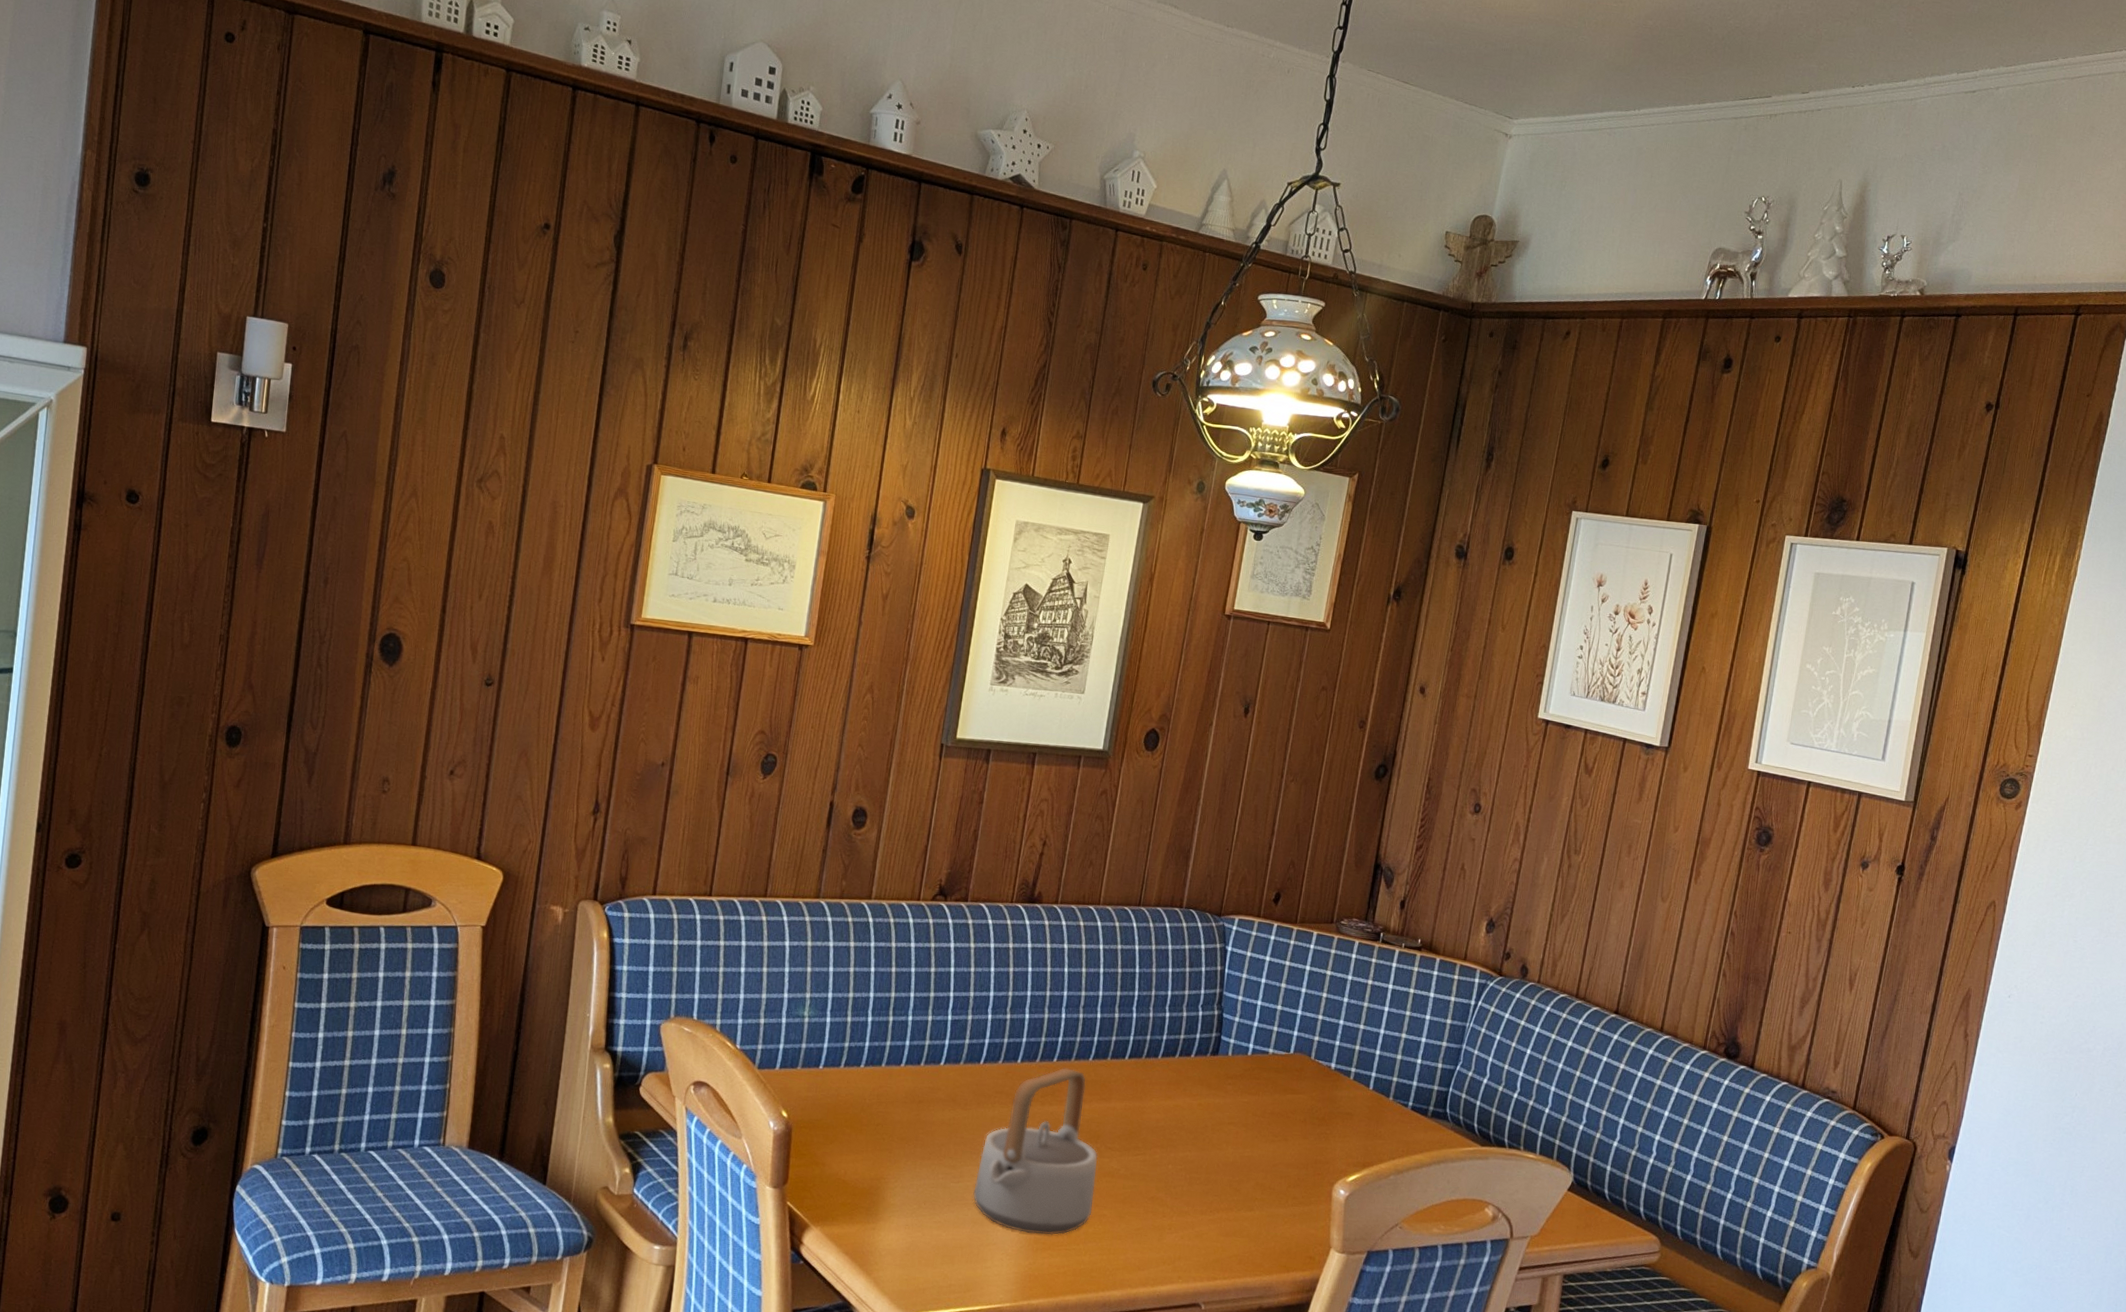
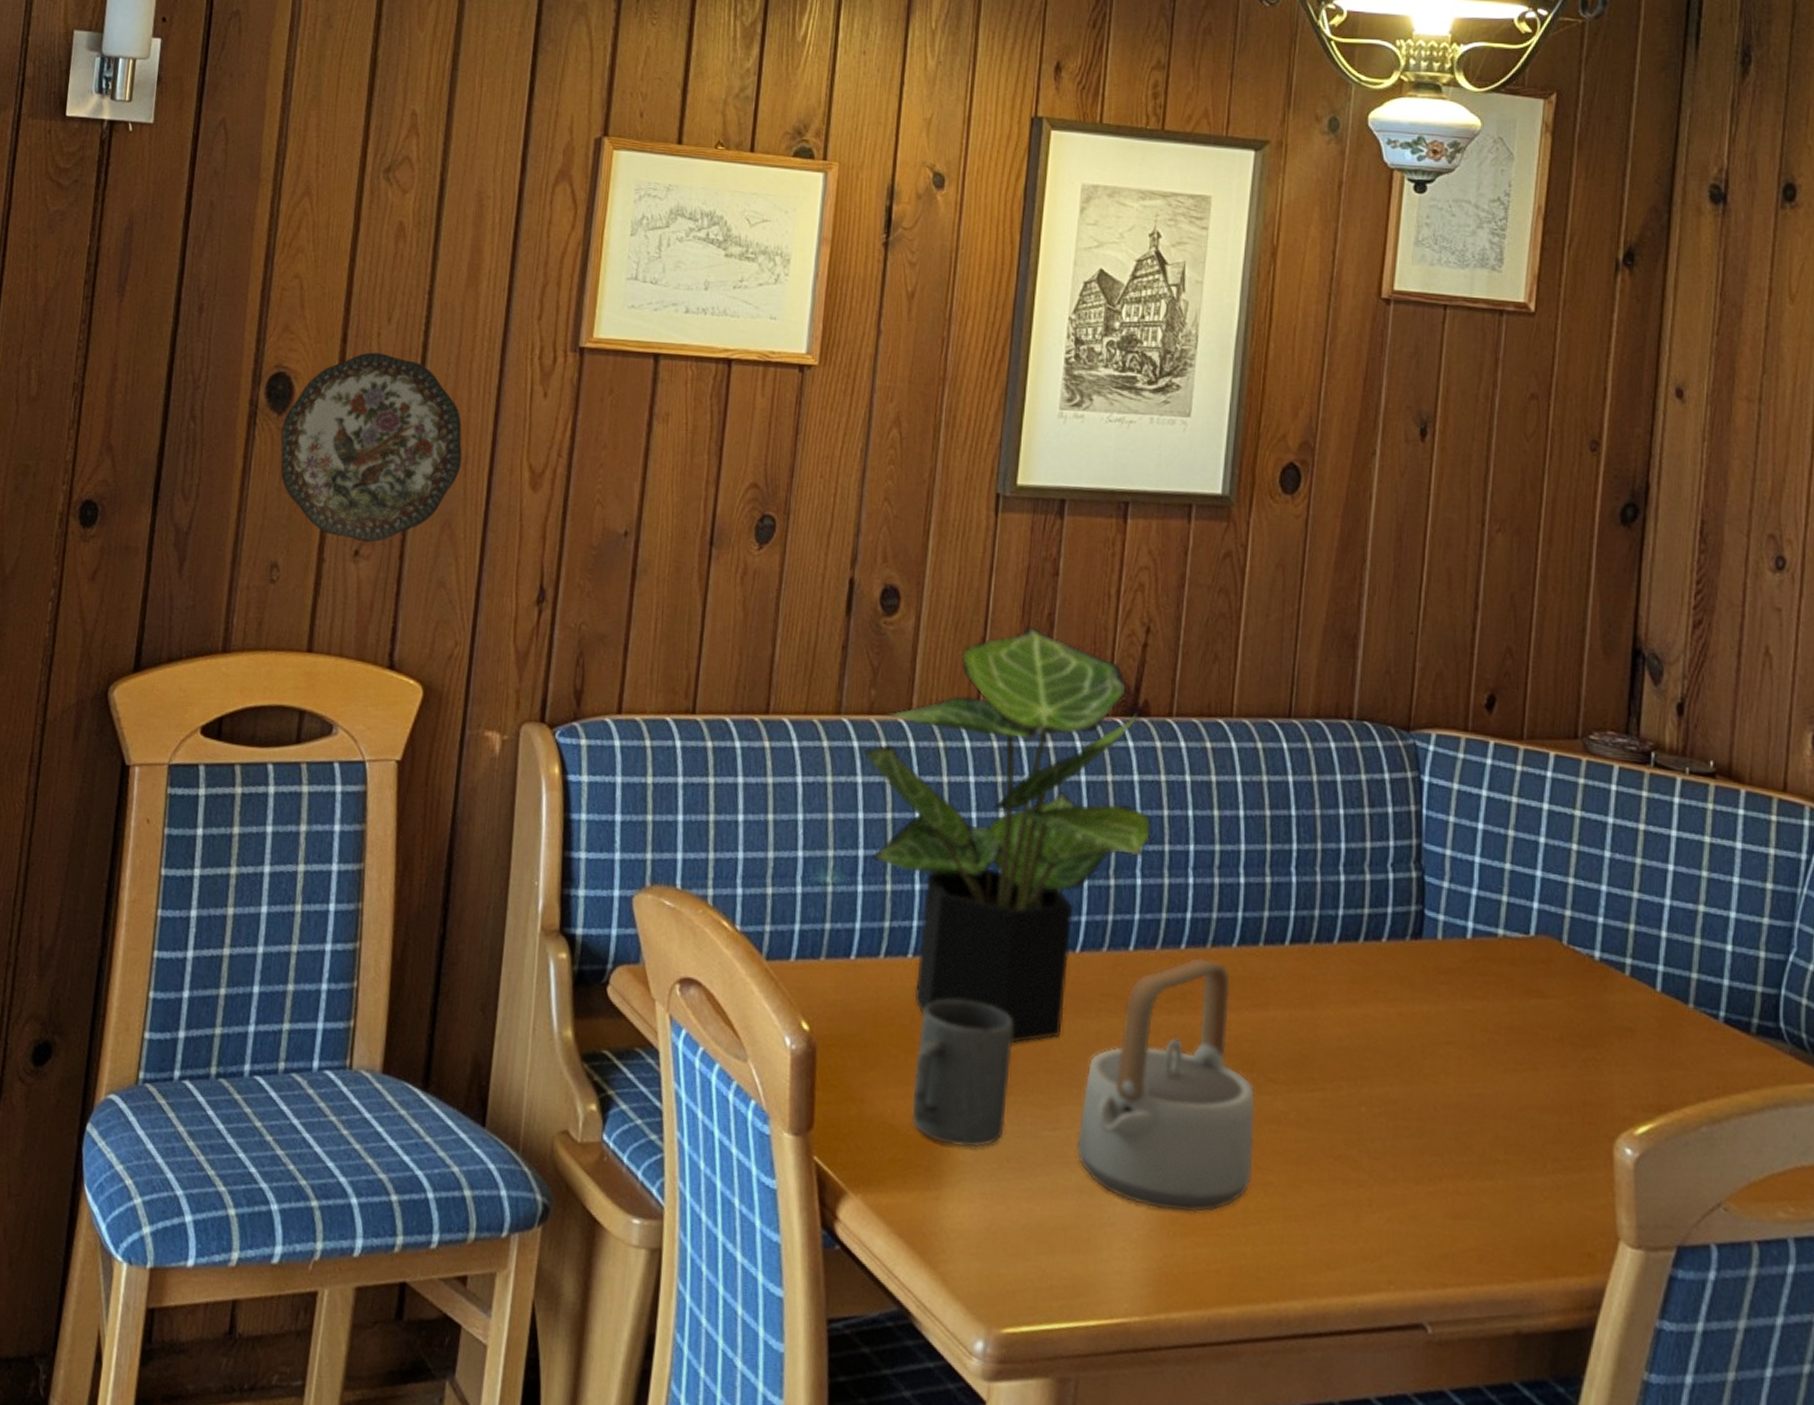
decorative plate: none [391,621,537,765] -> present [280,352,463,542]
potted plant: none [836,839,1040,1125] -> present [864,626,1154,1043]
mug: none [859,1095,934,1195] -> present [912,999,1014,1148]

